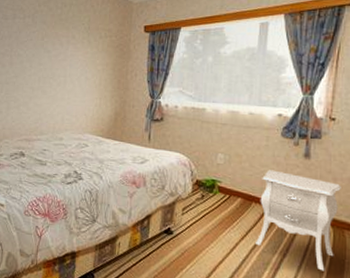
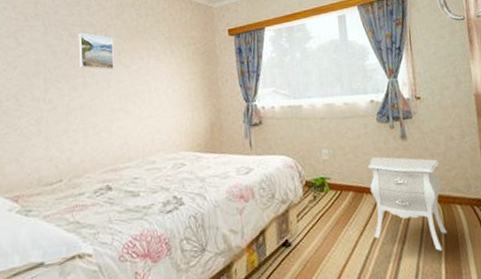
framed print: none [8,16,39,53] -> present [78,33,114,70]

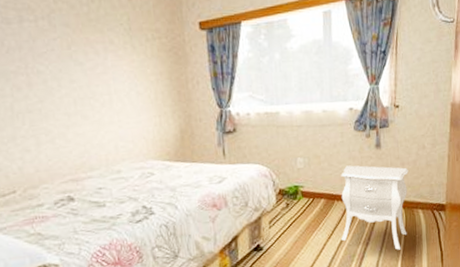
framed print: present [78,33,114,70] -> none [13,18,64,67]

